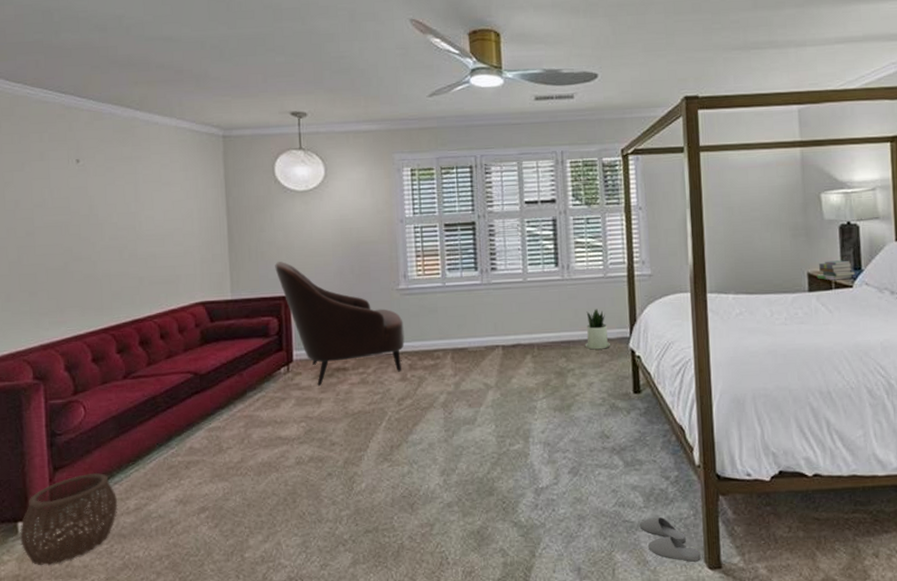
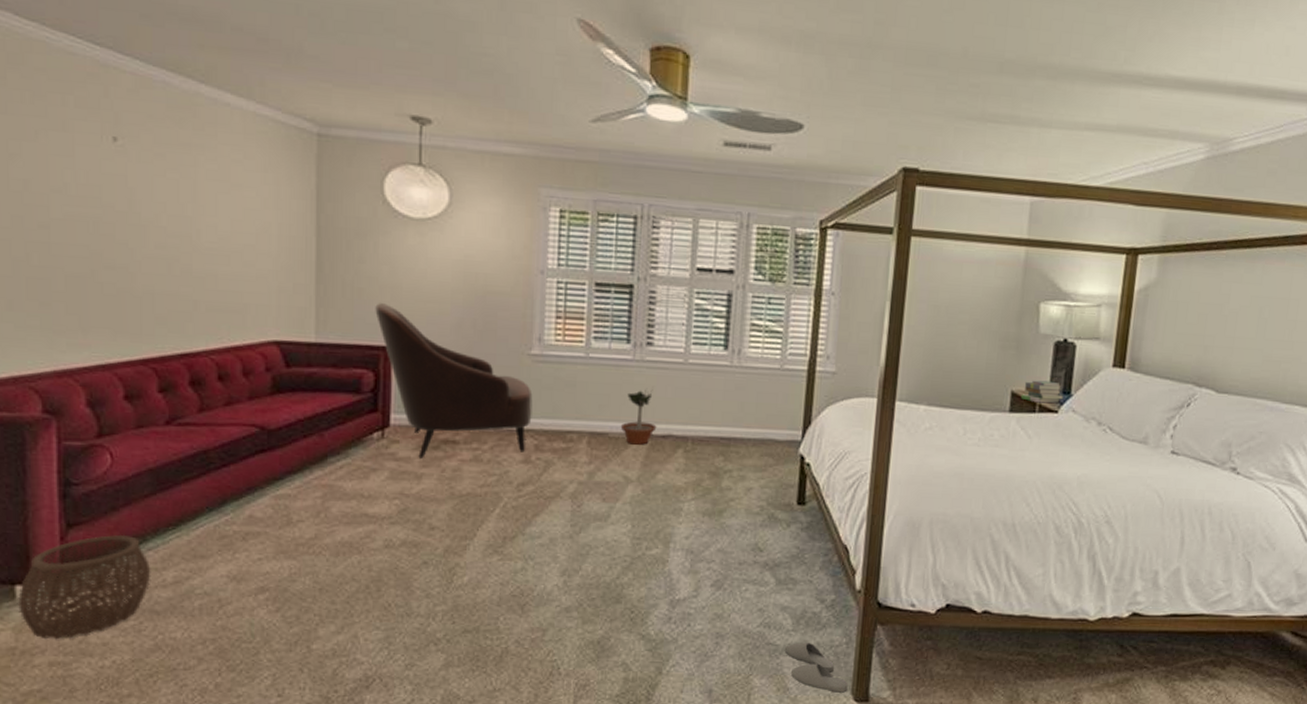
potted tree: none [477,307,507,356] -> present [620,389,657,445]
planter: present [584,309,610,350] -> none [747,404,777,452]

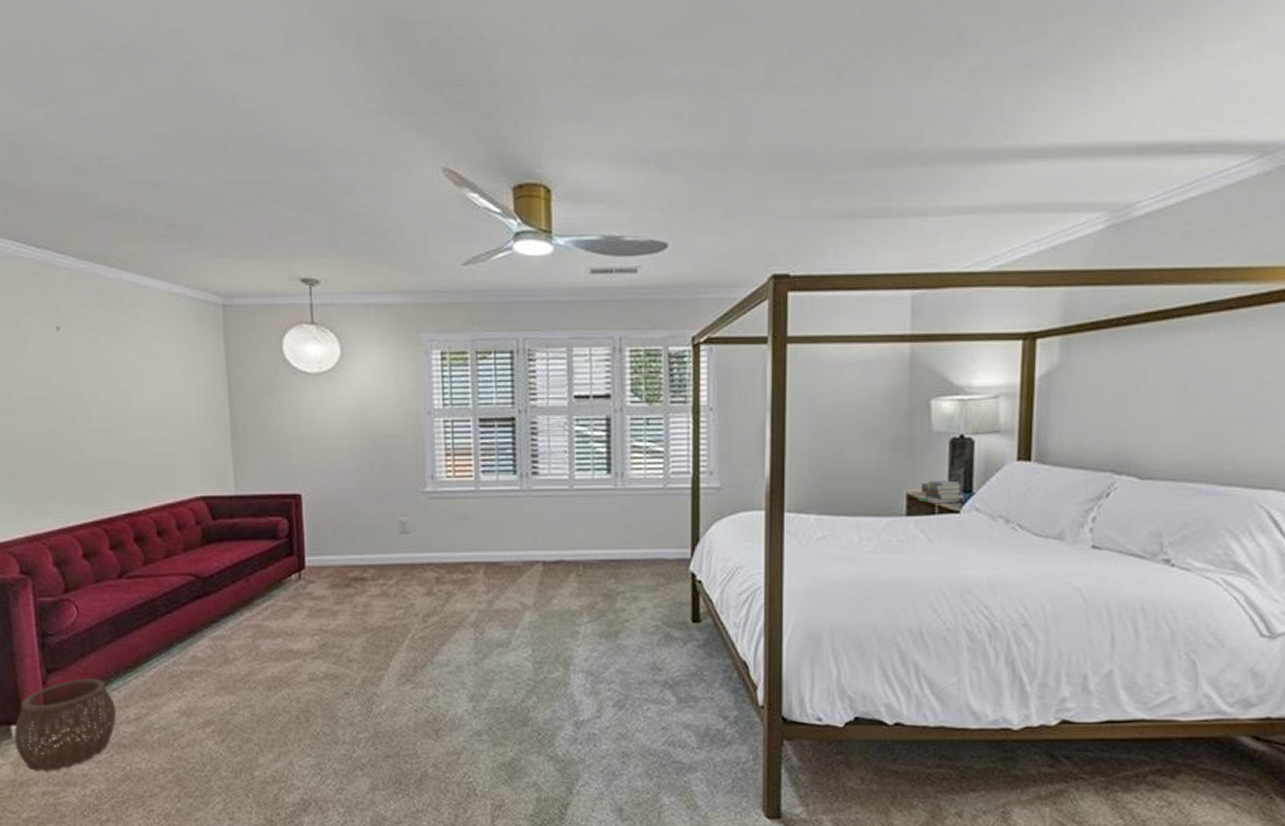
armchair: present [375,303,533,459] -> none [284,455,431,596]
potted tree: present [620,389,657,445] -> none [513,517,548,572]
slippers: present [785,642,848,693] -> none [692,759,758,810]

